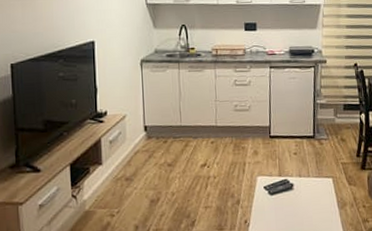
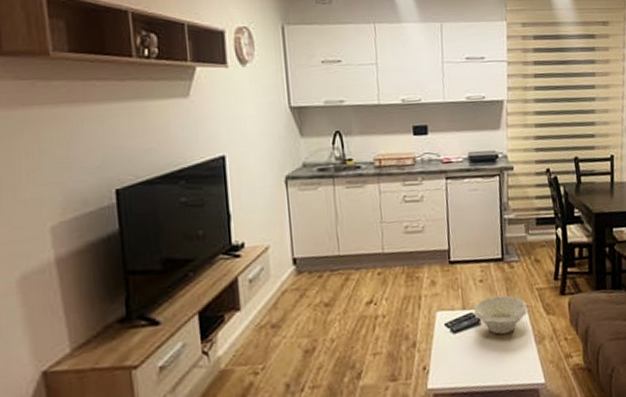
bowl: none [288,167,334,199] -> present [473,295,528,335]

